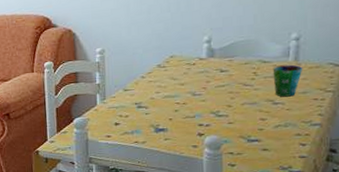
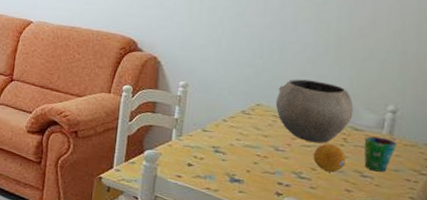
bowl: none [187,23,260,82] -> present [275,79,354,143]
fruit: none [228,79,258,106] -> present [313,143,346,173]

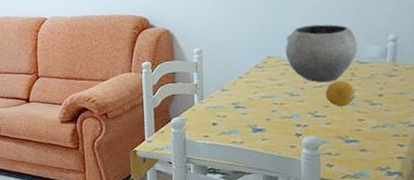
cup: present [364,136,398,172] -> none [370,65,401,98]

